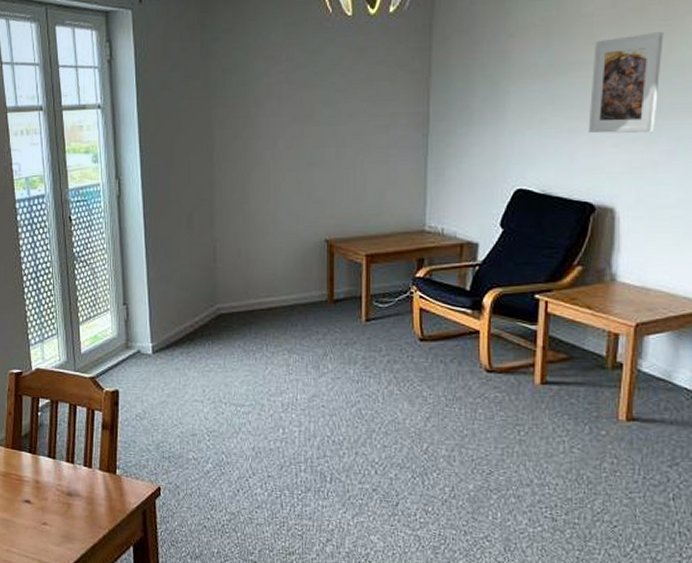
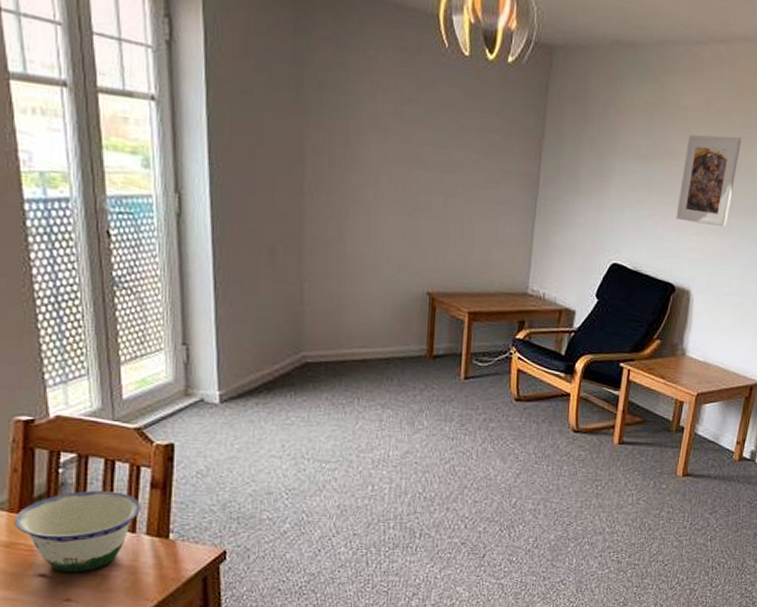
bowl: none [9,431,96,501] -> present [15,491,142,573]

